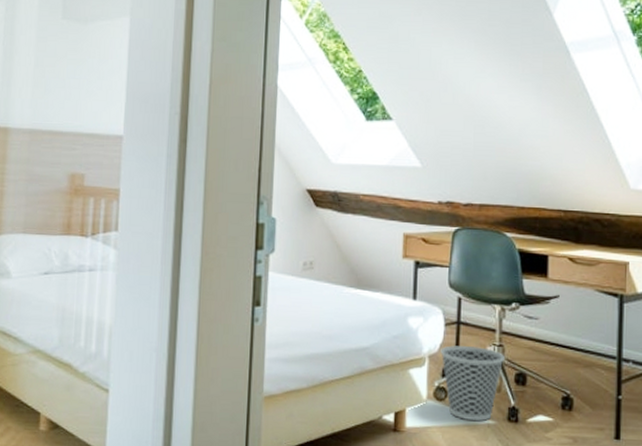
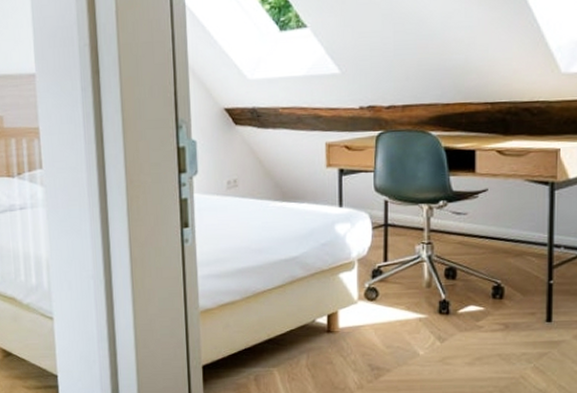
wastebasket: present [440,345,504,421] -> none [369,246,434,316]

